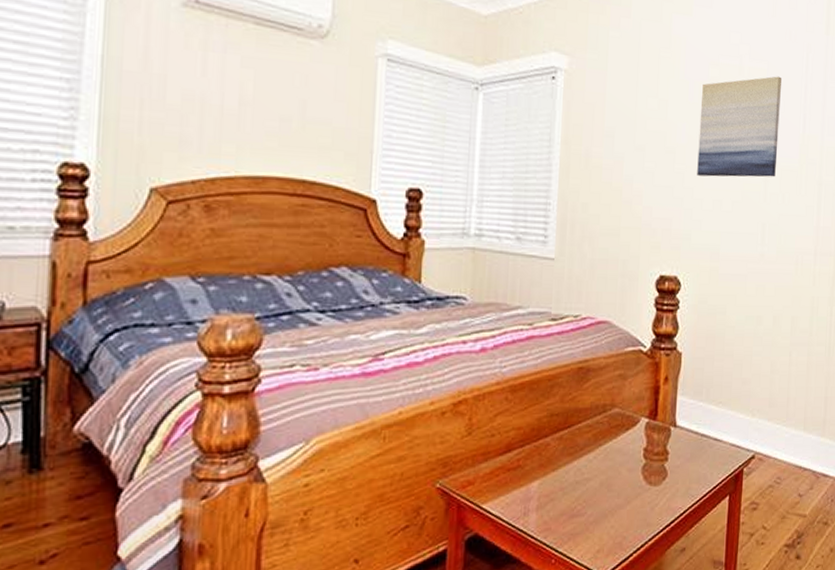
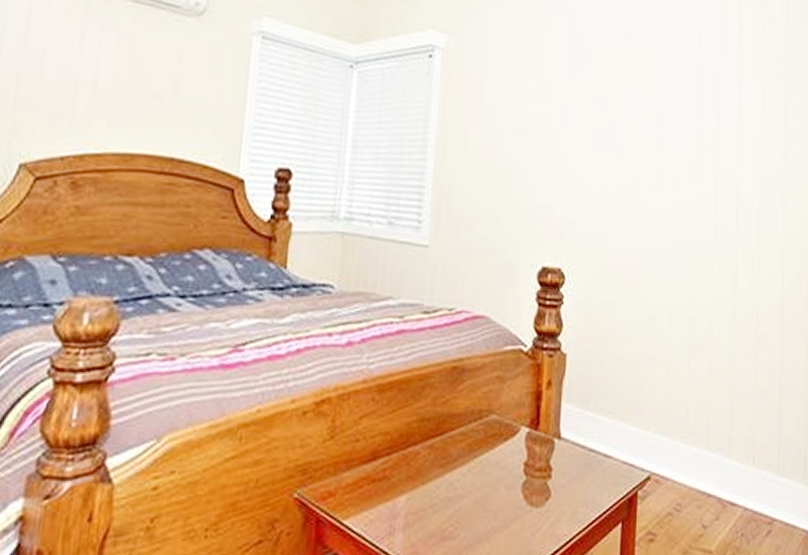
wall art: present [697,76,781,177] -> none [582,55,672,163]

